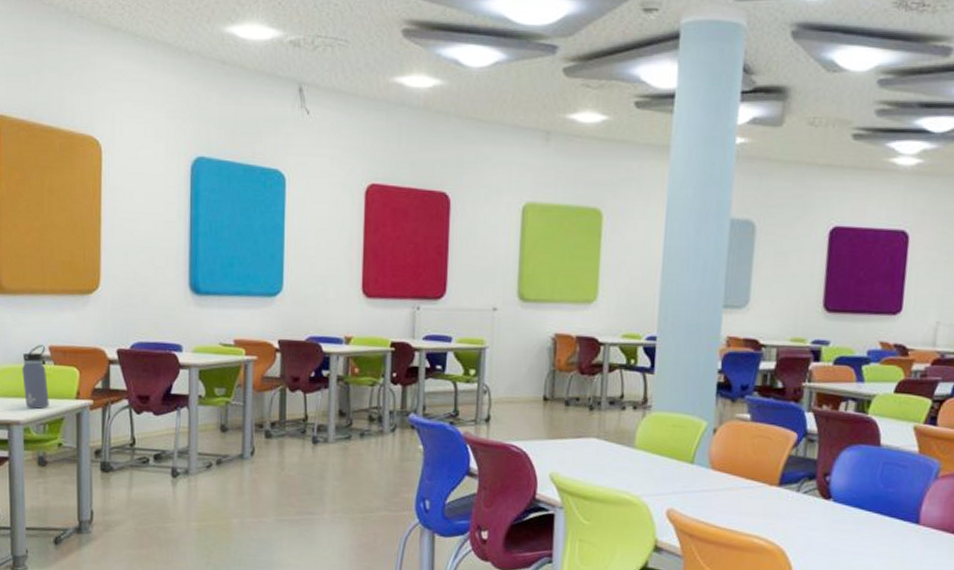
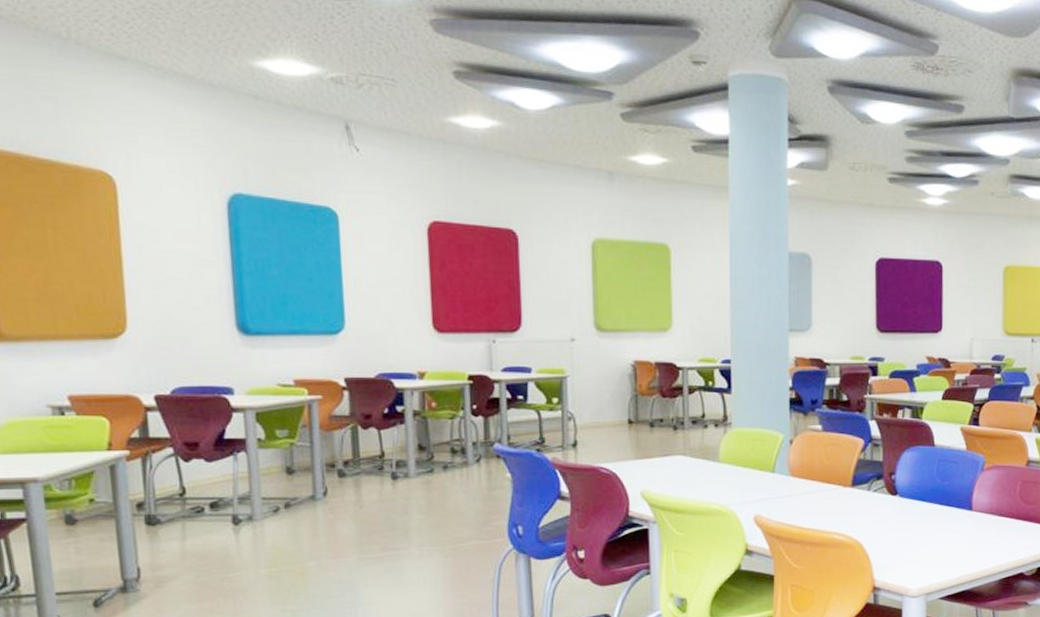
water bottle: present [22,345,49,409] -> none [35,395,74,463]

